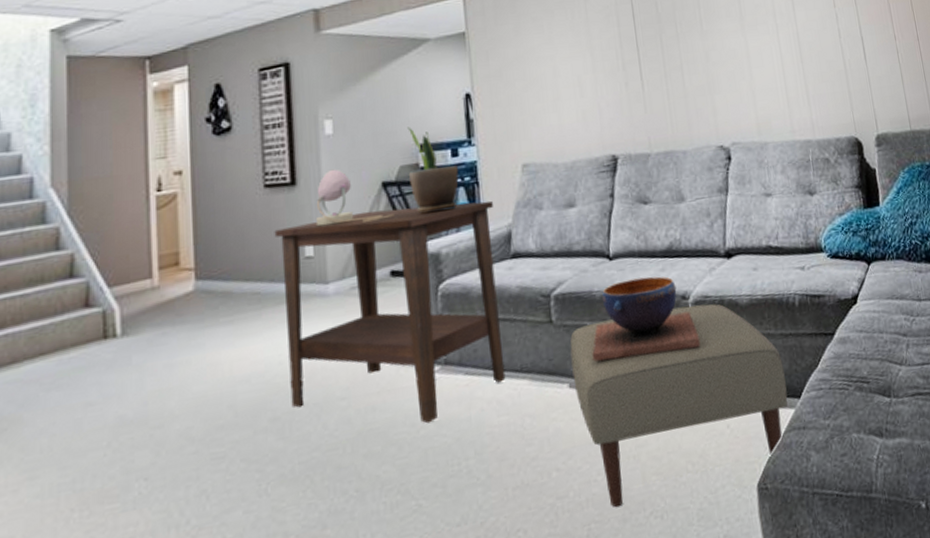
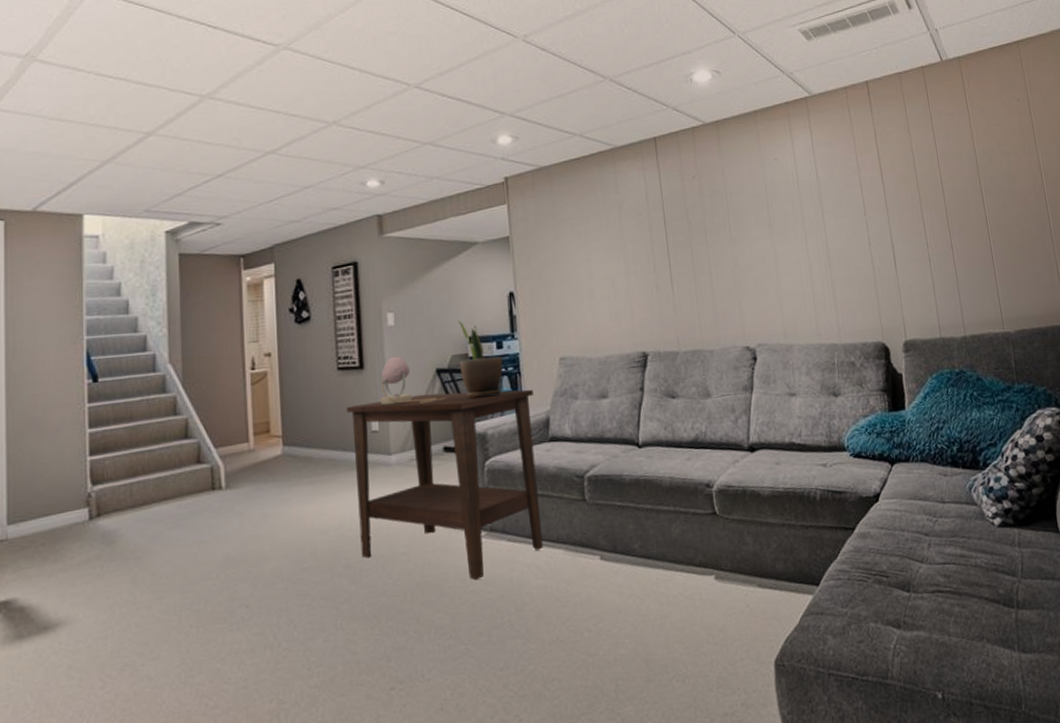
ottoman: present [570,303,788,508] -> none [601,493,807,669]
decorative bowl: present [592,276,701,362] -> none [621,465,723,538]

